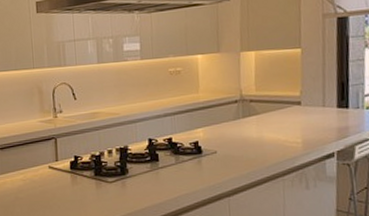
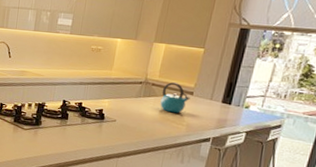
kettle: none [263,94,299,131] -> present [160,82,190,114]

